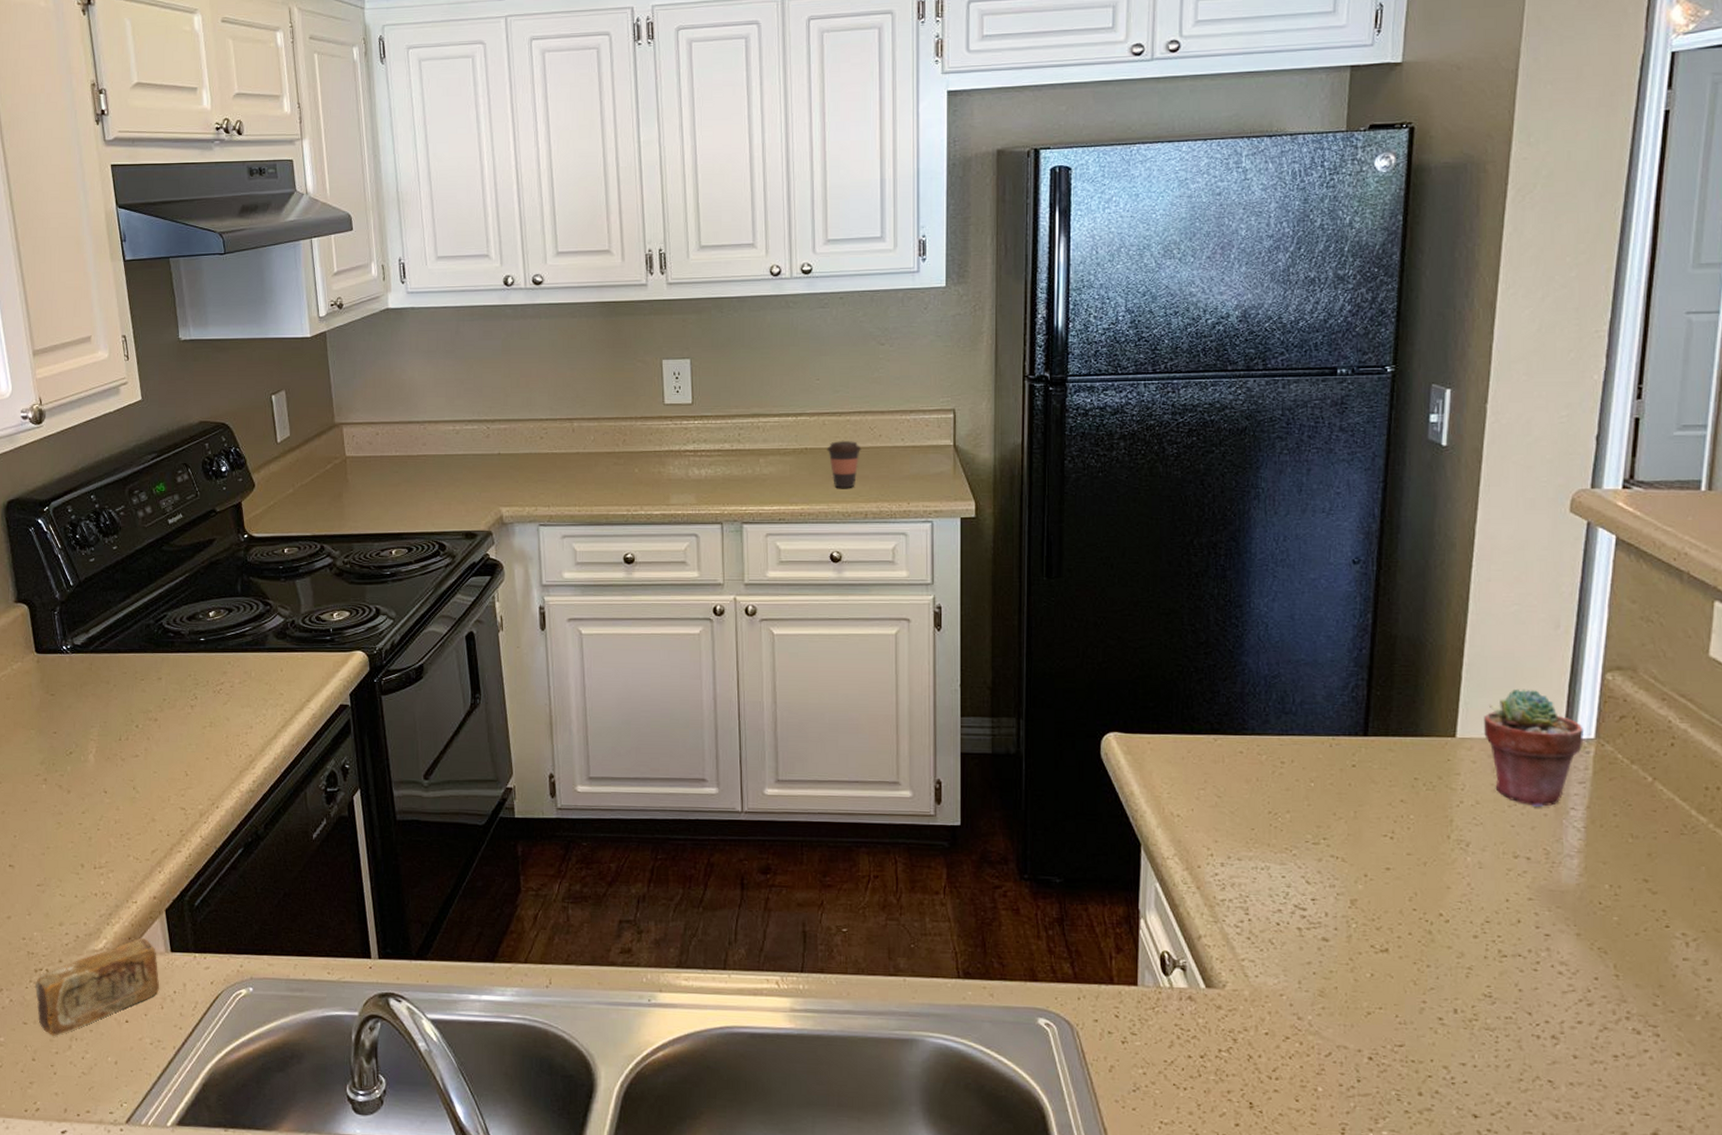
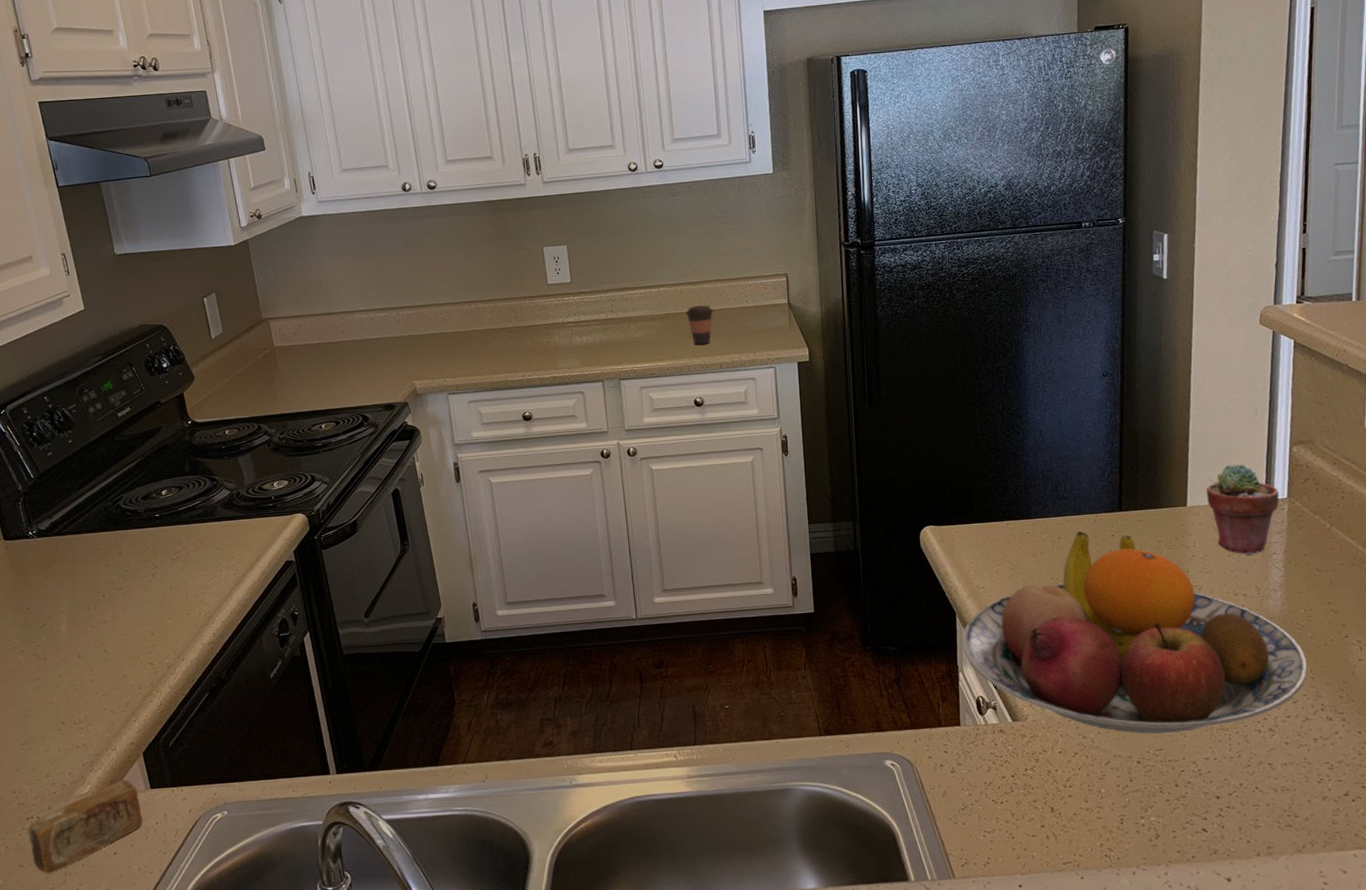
fruit bowl: none [1147,756,1610,1027] -> present [962,531,1308,734]

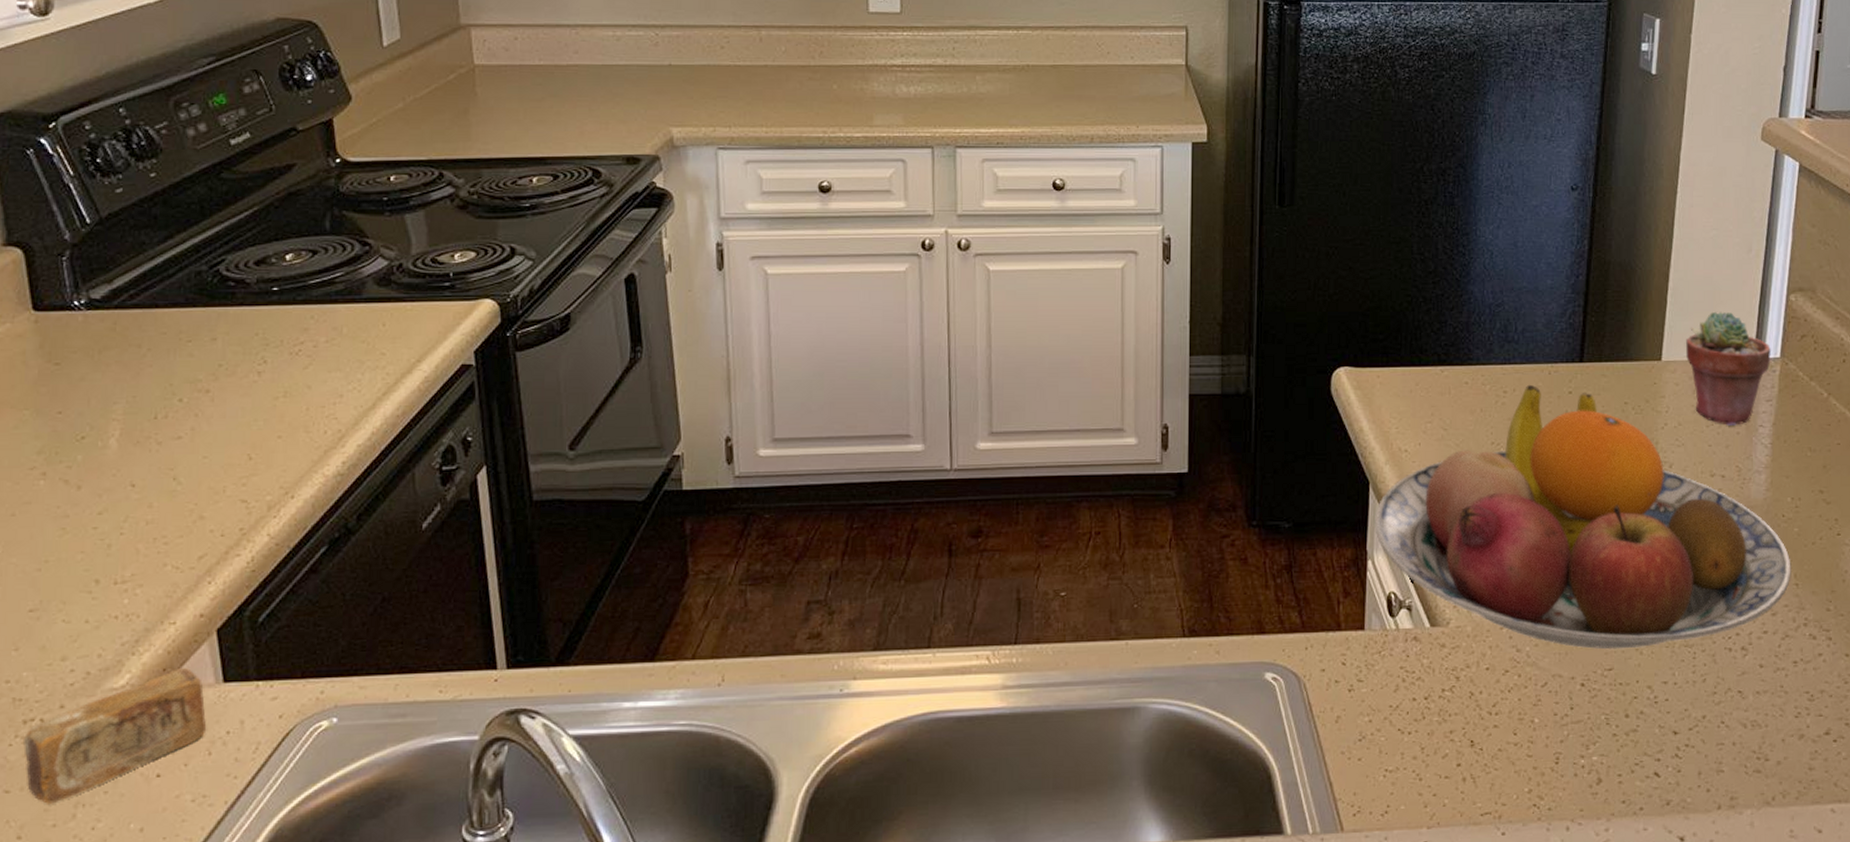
coffee cup: present [685,305,714,345] -> none [1050,57,1088,109]

